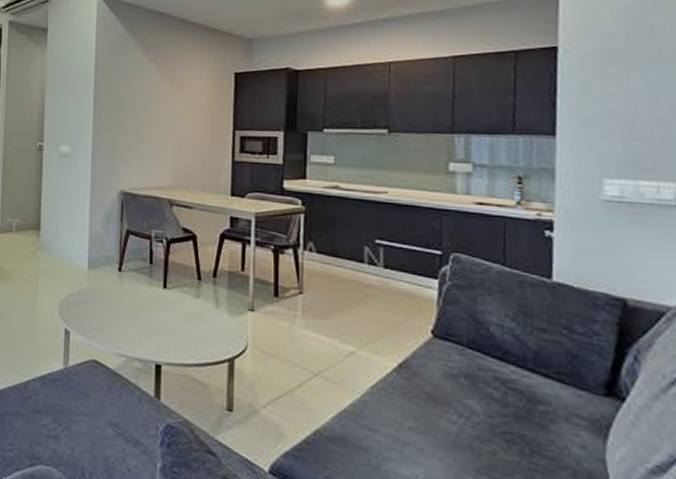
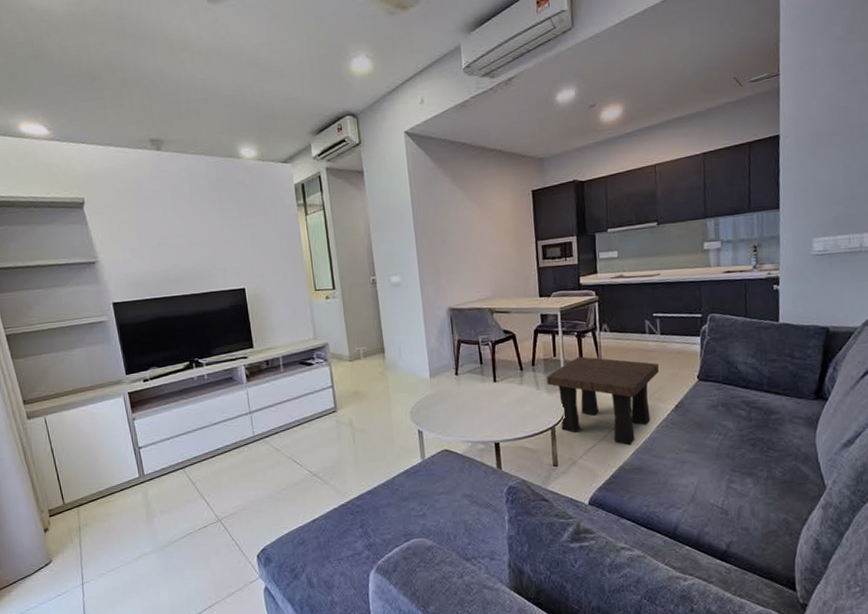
side table: none [230,276,380,405] -> present [547,356,660,446]

